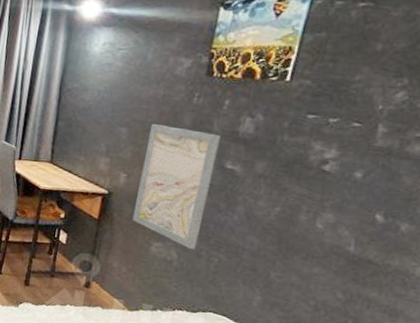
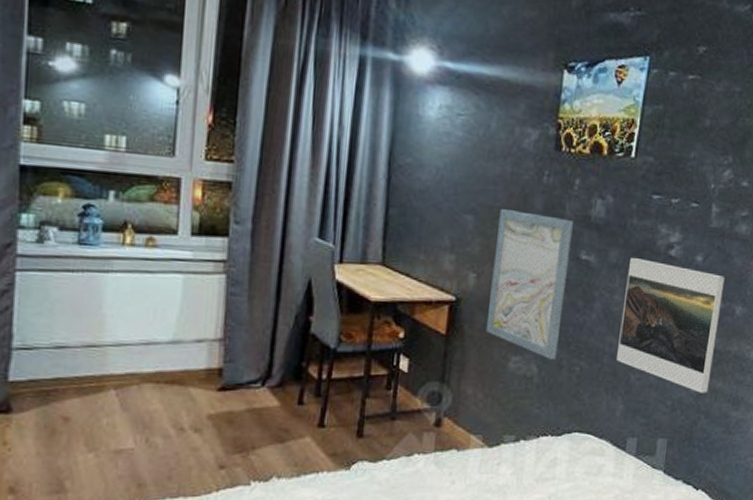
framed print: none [255,170,390,301] -> present [615,258,726,393]

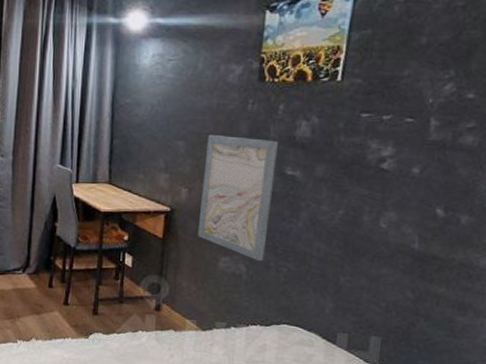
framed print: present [615,258,726,393] -> none [324,172,448,298]

